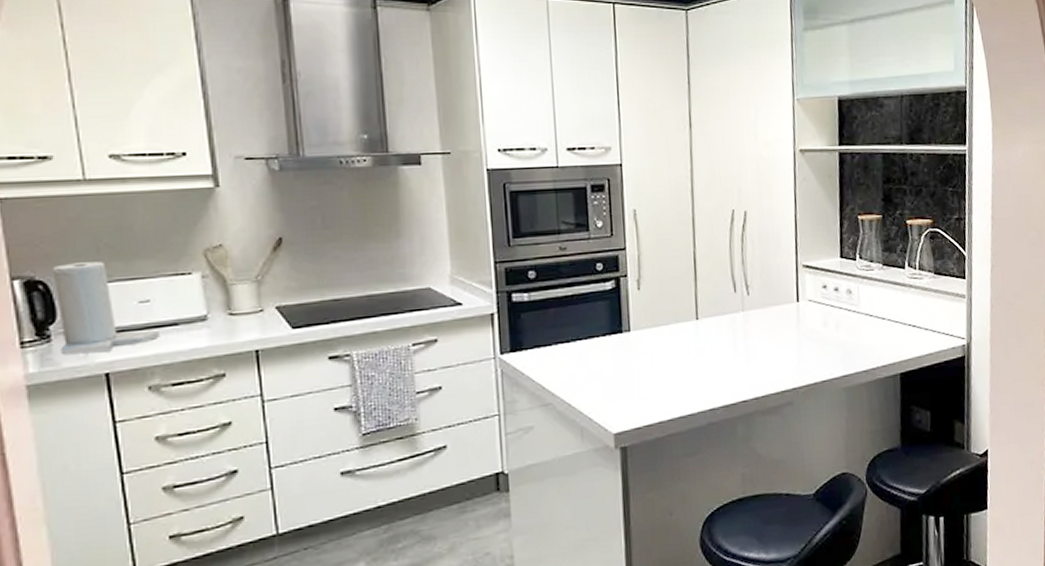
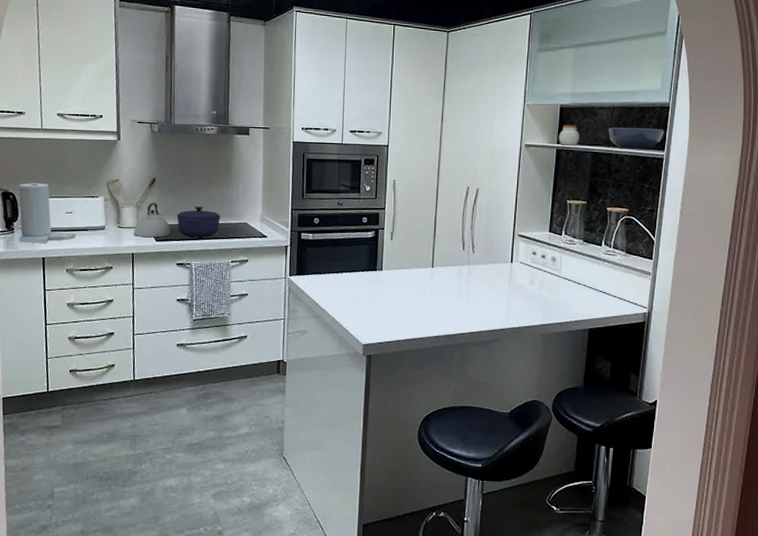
kettle: none [254,273,316,326] -> present [133,203,172,238]
cooking pot: none [322,270,390,317] -> present [177,205,220,237]
jar: none [840,120,866,150] -> present [559,125,580,148]
bowl: none [898,118,964,146] -> present [608,127,664,149]

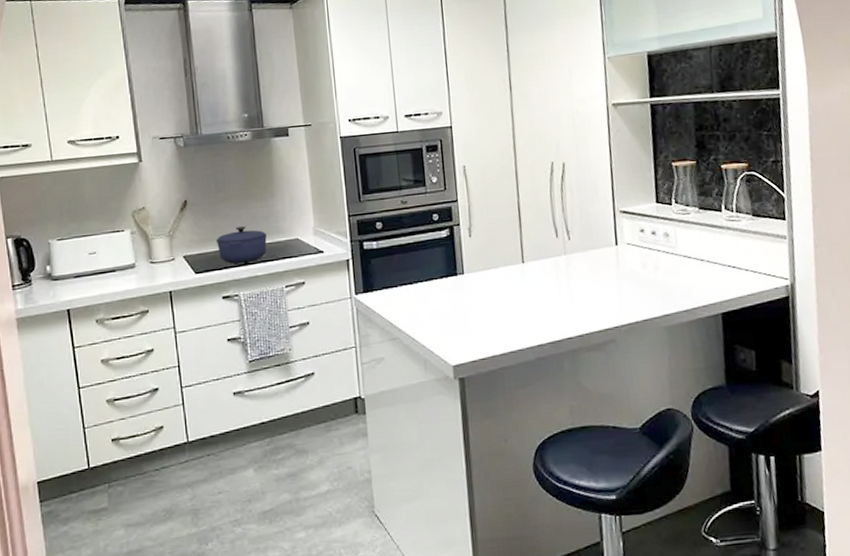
paper towel: present [18,183,76,244] -> none [32,223,103,295]
kettle: present [133,203,172,238] -> none [168,229,213,271]
jar: present [559,125,580,148] -> none [651,73,677,101]
bowl: present [608,127,664,149] -> none [708,64,776,93]

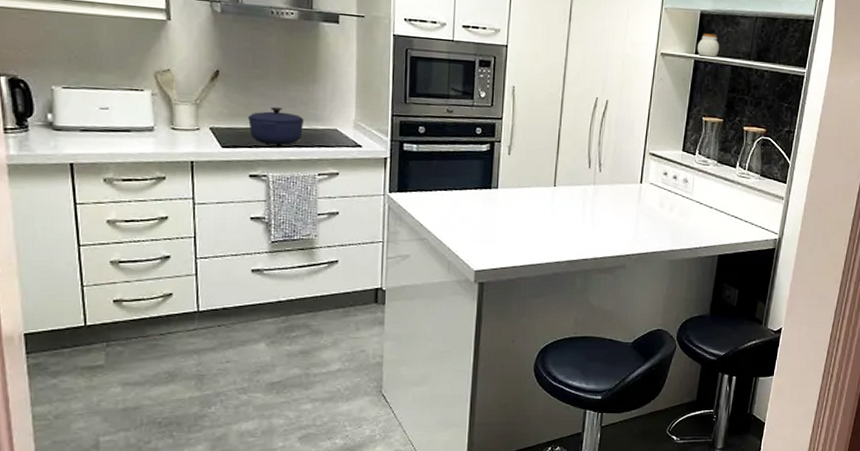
jar: none [651,73,677,101] -> present [697,33,720,60]

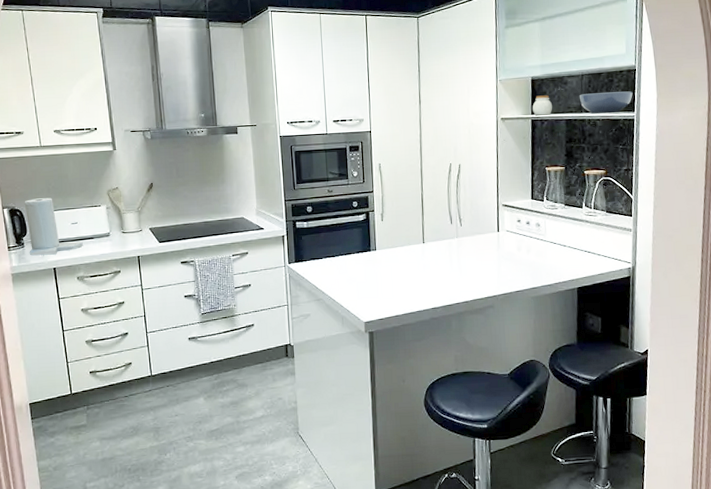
paper towel: none [32,68,115,146] -> present [24,198,83,256]
cooking pot: present [248,106,304,145] -> none [177,205,218,236]
bowl: none [749,39,807,66] -> present [579,91,633,114]

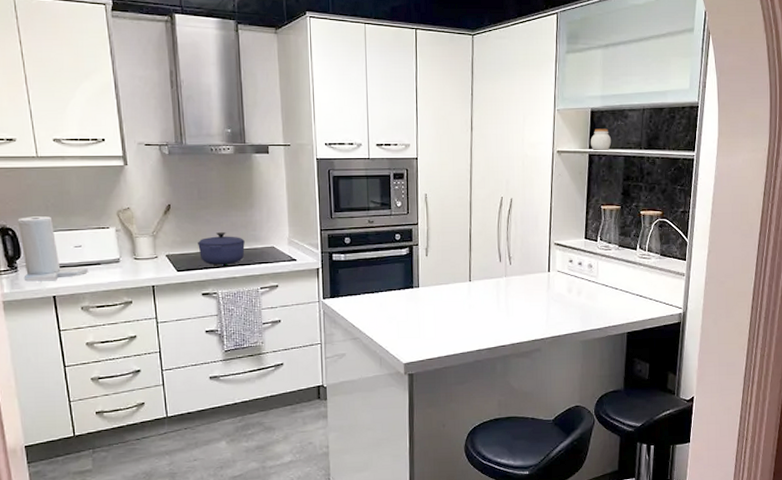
cooking pot: none [177,205,218,236] -> present [198,231,245,265]
bowl: present [579,91,633,114] -> none [639,129,694,151]

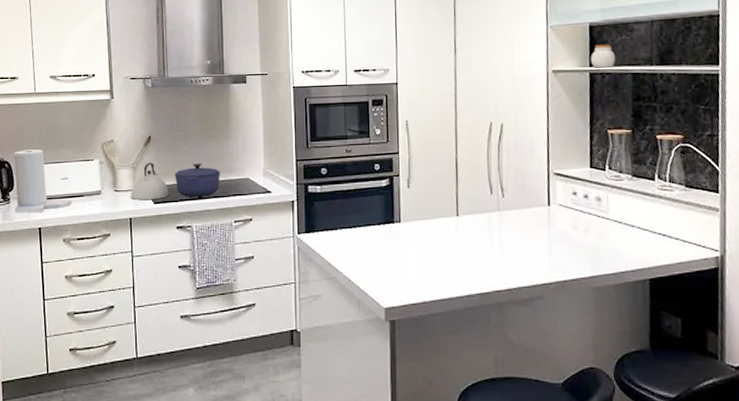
kettle: none [151,231,194,268] -> present [130,163,170,201]

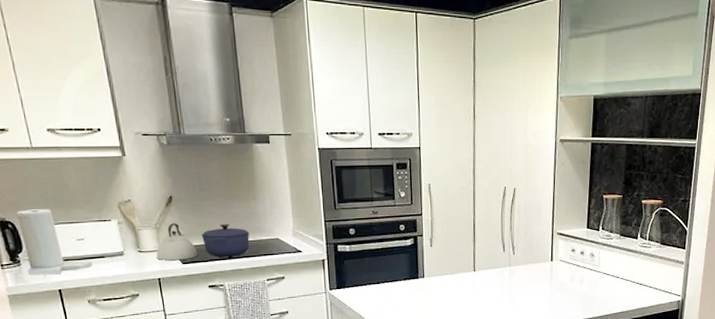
jar: present [591,44,616,71] -> none [593,116,614,141]

